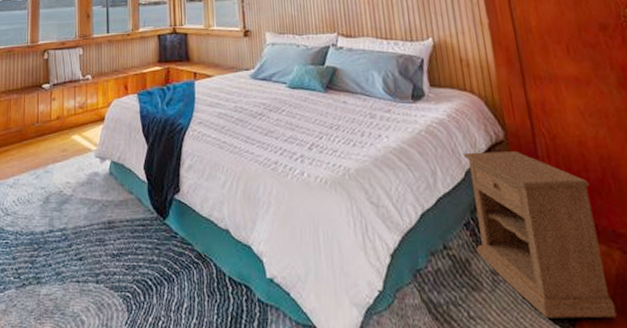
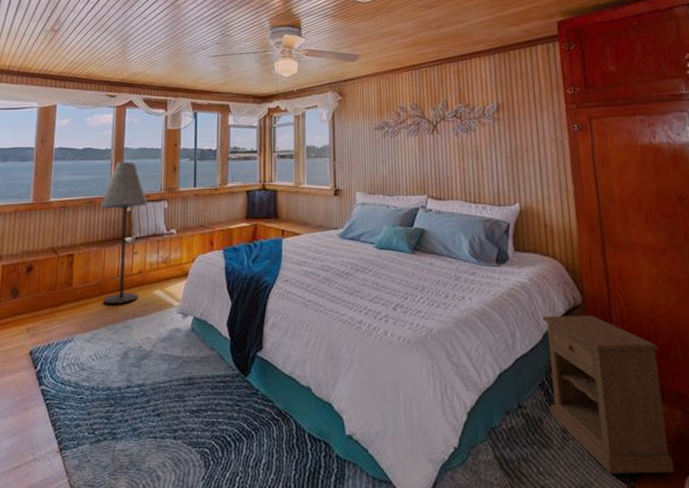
floor lamp: none [19,10,64,150] -> present [100,161,148,304]

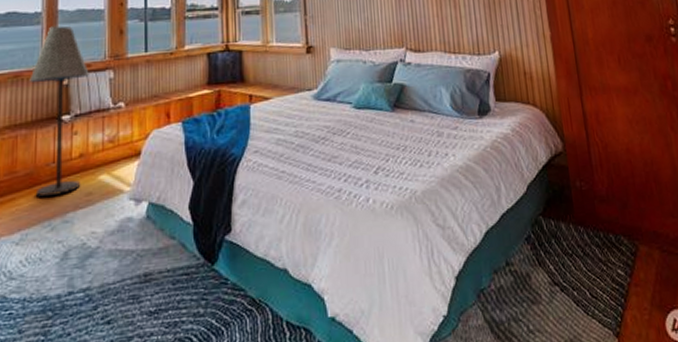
nightstand: present [542,316,674,474] -> none [525,162,656,322]

